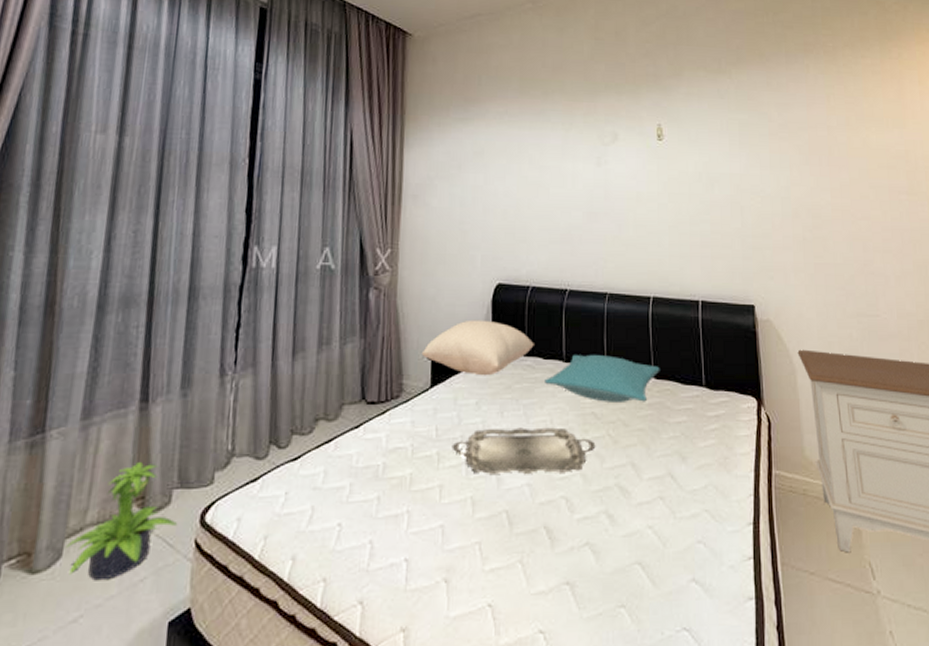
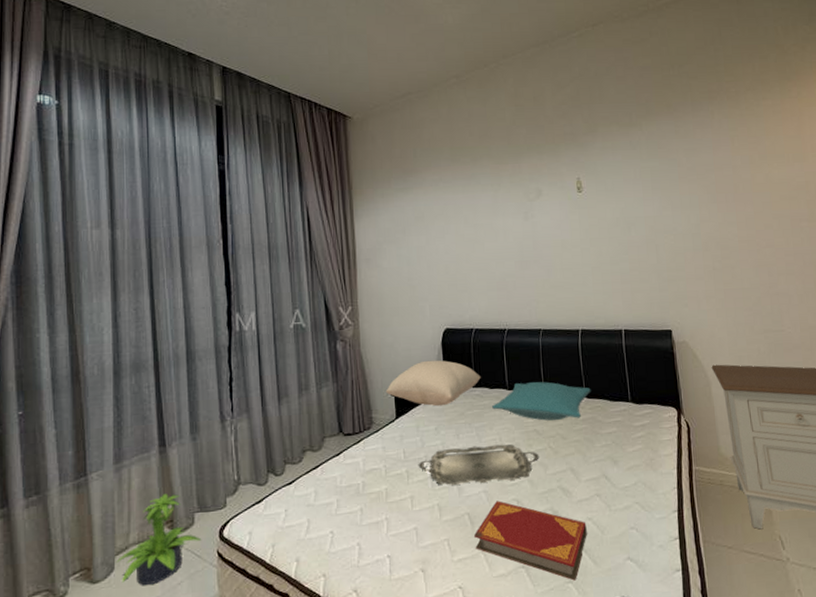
hardback book: none [511,497,646,605] -> present [473,500,587,581]

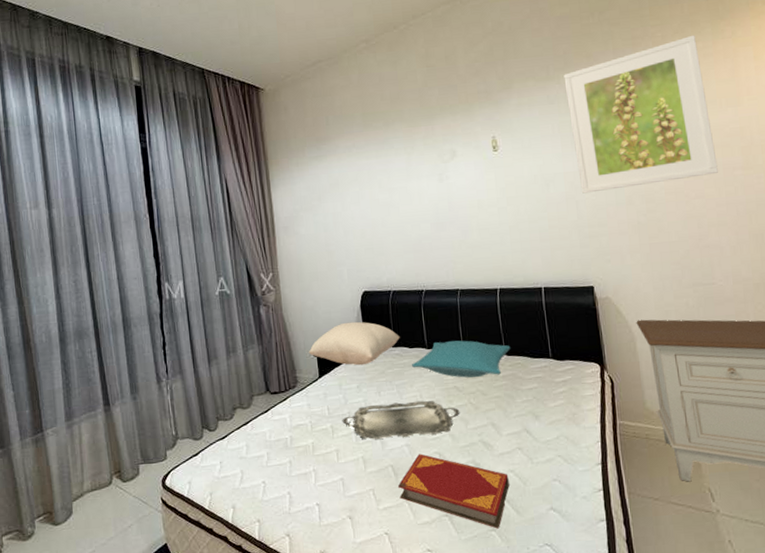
potted plant: present [116,494,202,586] -> none [74,448,147,528]
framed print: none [645,92,786,238] -> present [564,35,718,194]

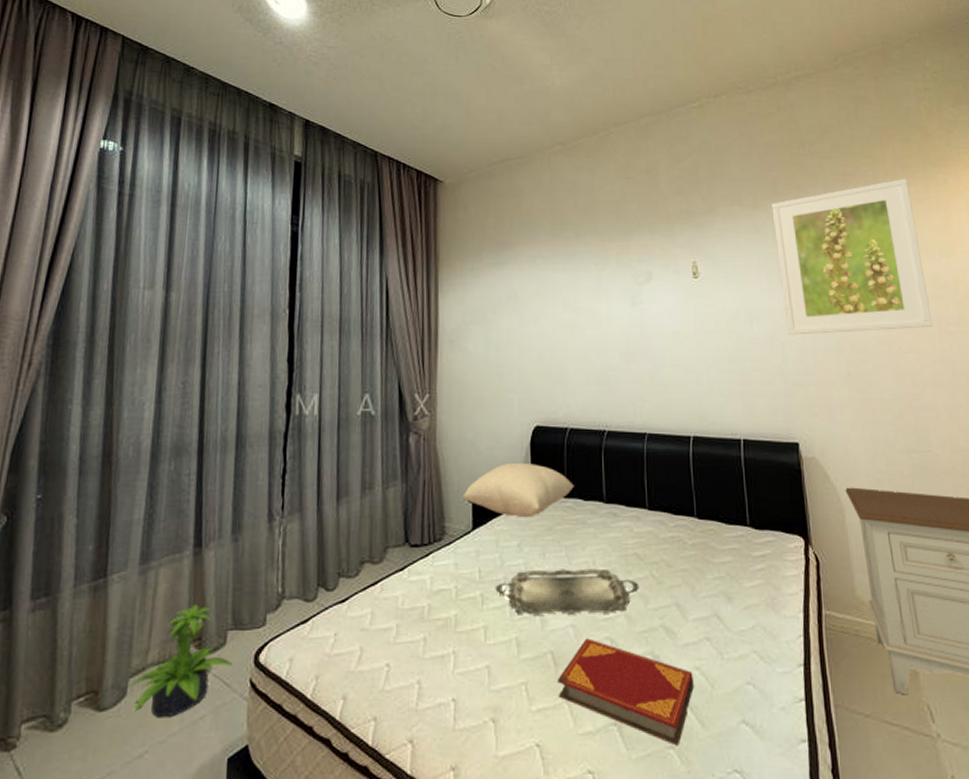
potted plant: none [74,448,147,528] -> present [129,605,234,718]
pillow: present [412,340,511,378] -> none [586,496,703,543]

